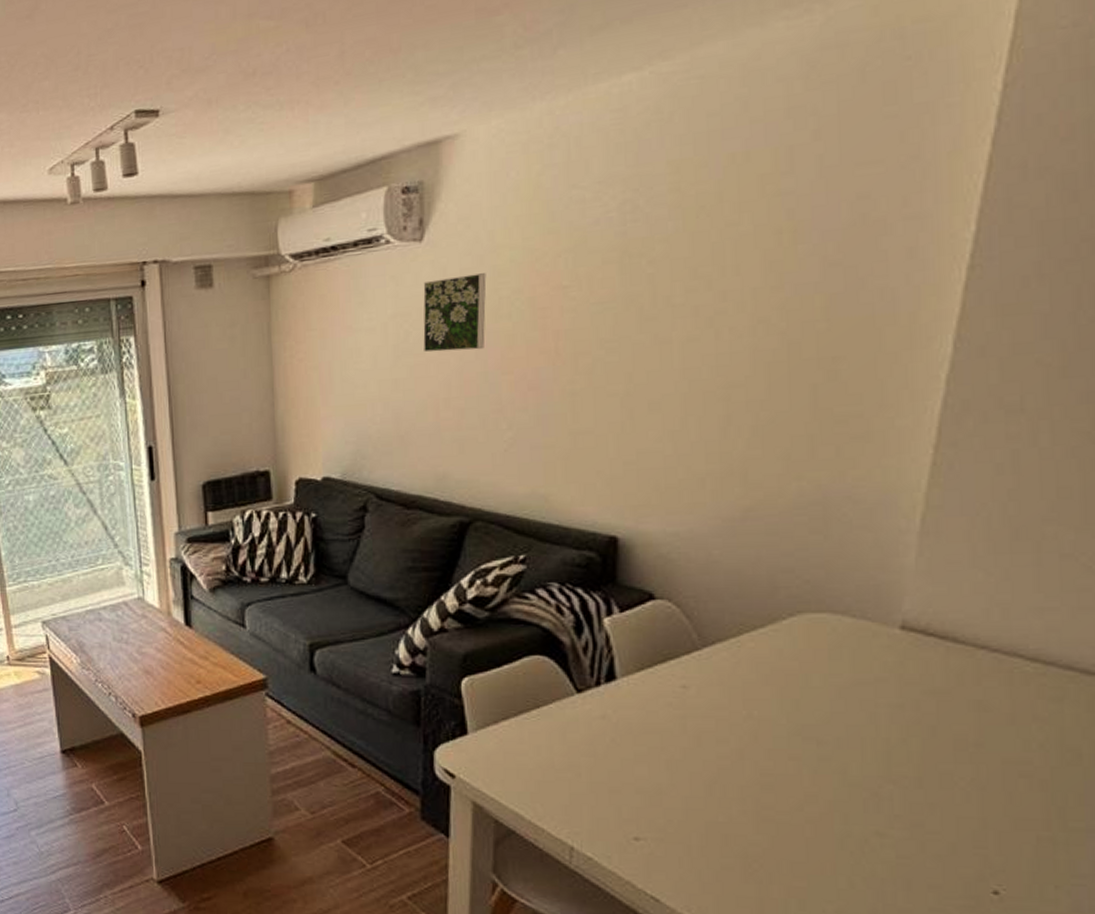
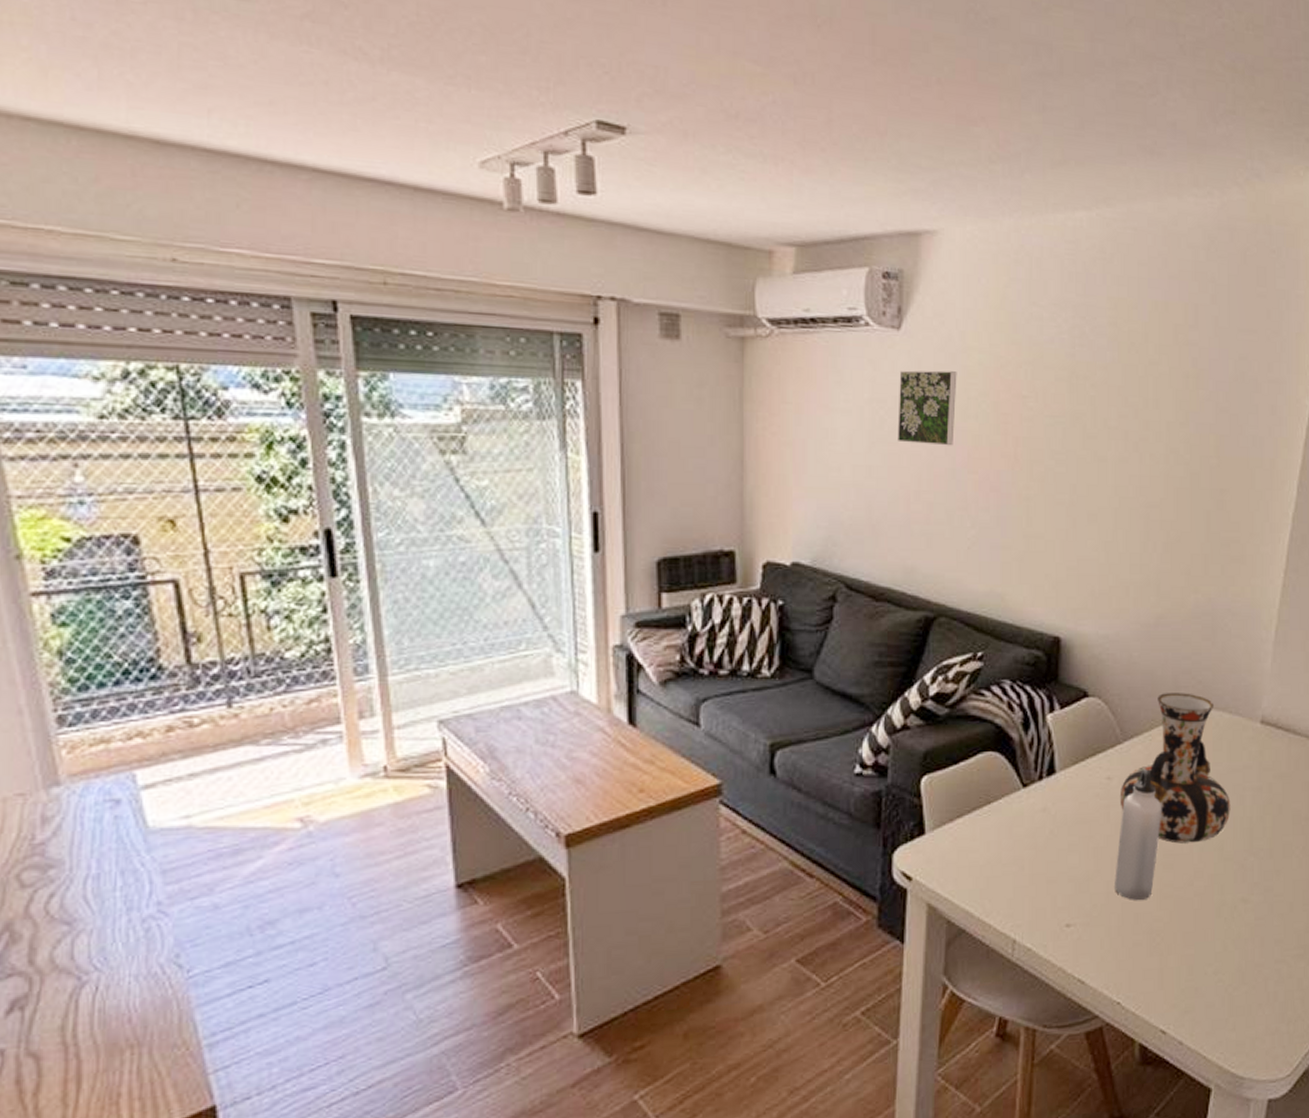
water bottle: none [695,678,758,820] -> present [1115,769,1162,900]
vase: none [699,594,857,763] -> present [1119,693,1231,844]

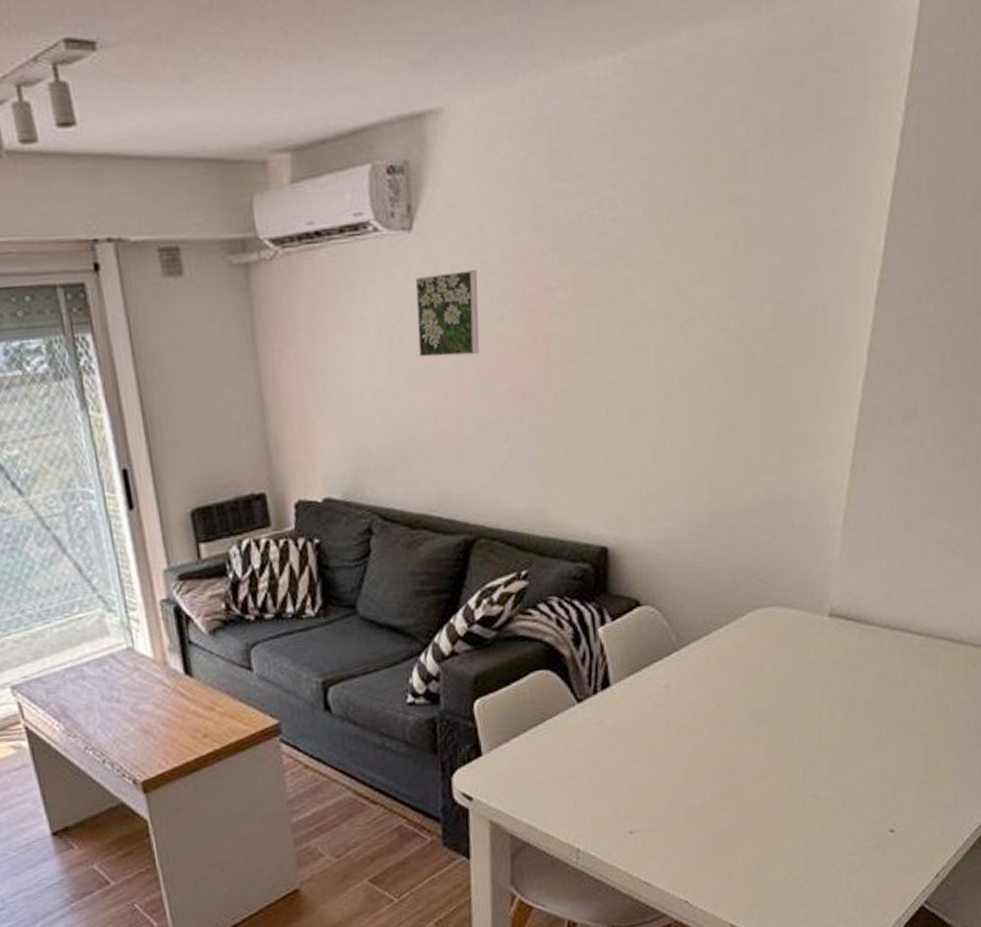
water bottle: present [1115,769,1162,900] -> none [677,674,724,804]
vase: present [1119,693,1231,844] -> none [678,592,798,746]

